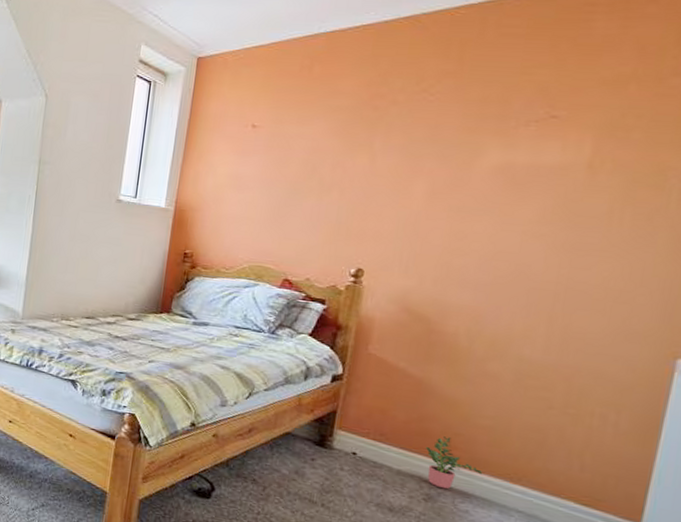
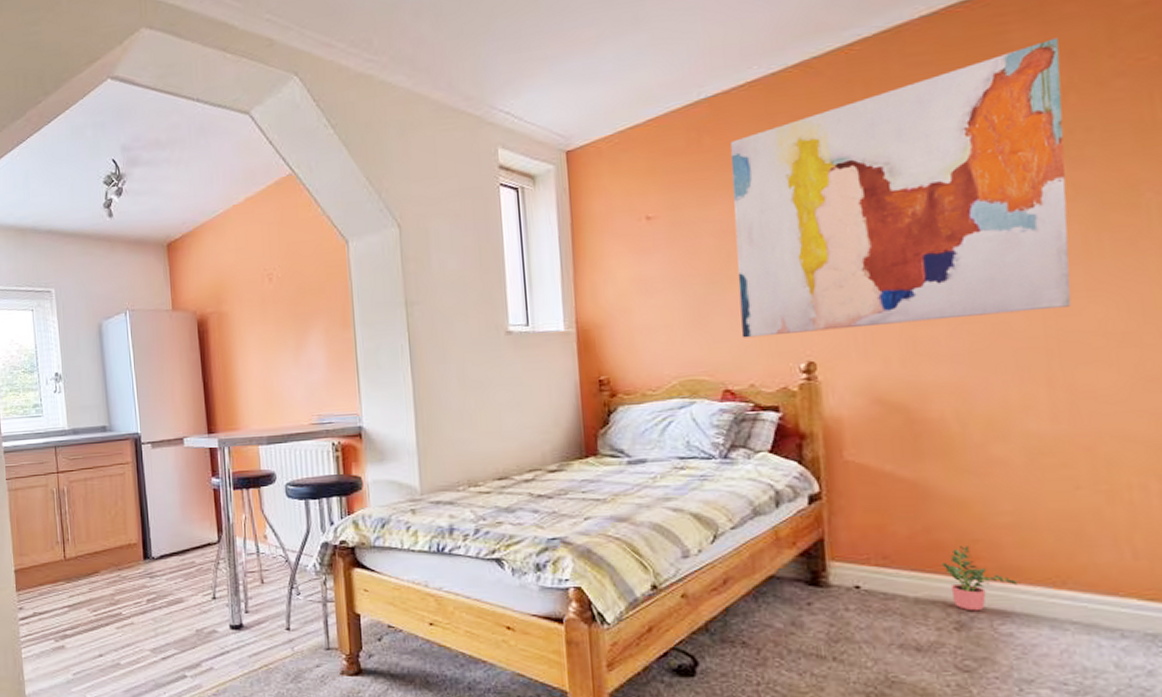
wall art: none [308,33,634,262] -> present [730,37,1071,338]

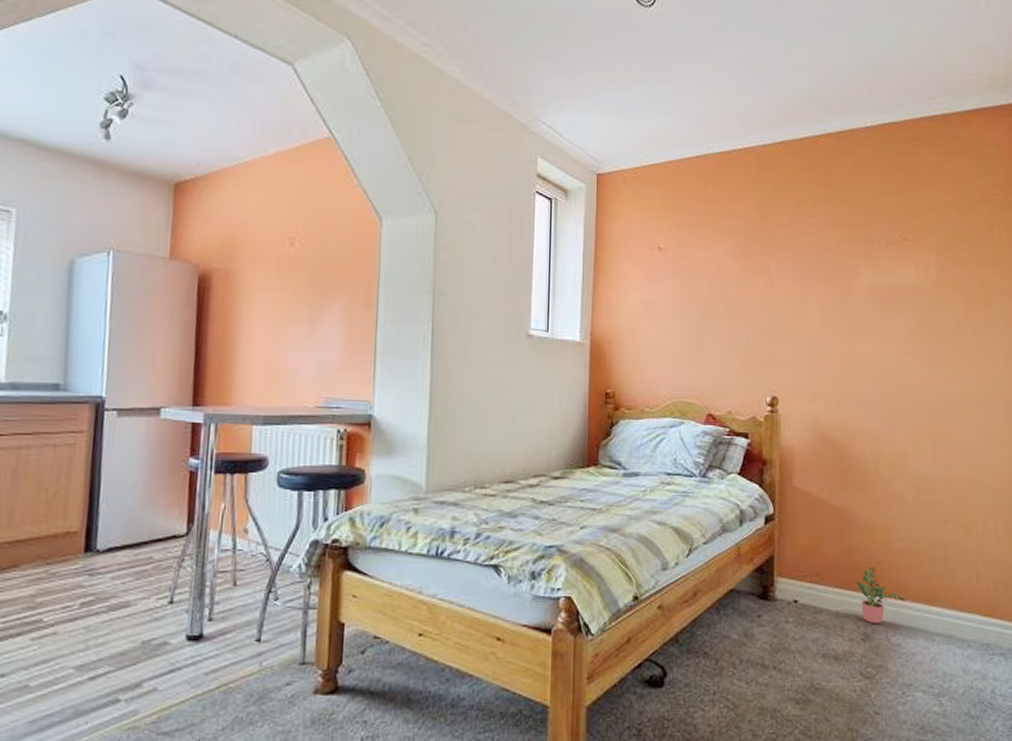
wall art: present [730,37,1071,338] -> none [724,166,949,375]

